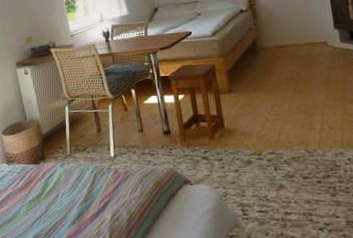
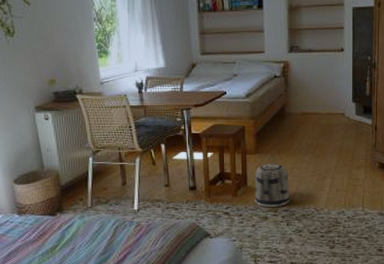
basket: none [231,93,275,151] -> present [254,155,290,208]

